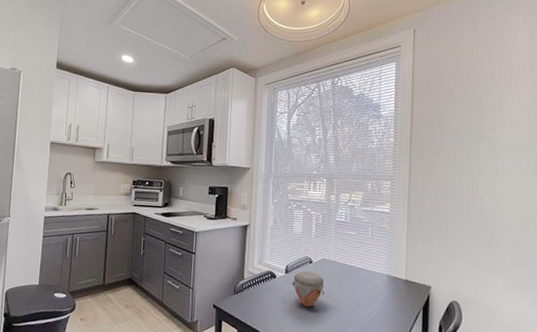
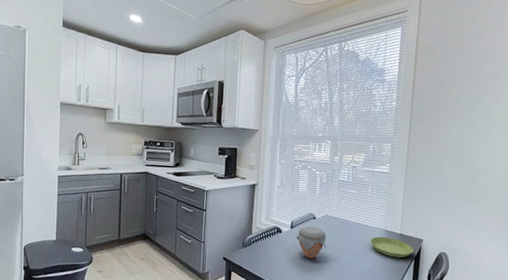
saucer: none [372,282,421,308] -> present [370,236,414,258]

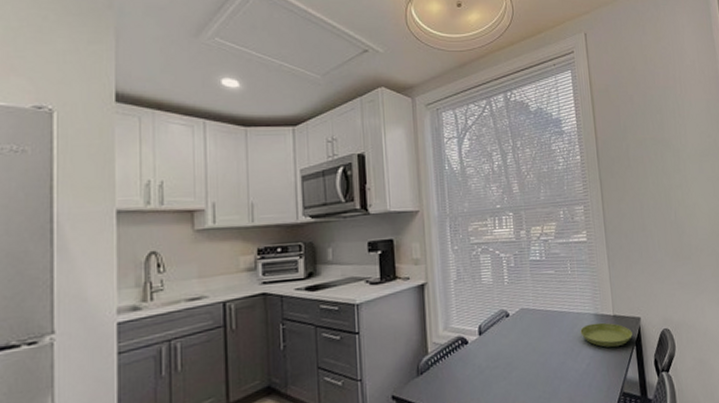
jar: present [296,225,327,259] -> none [487,326,529,372]

